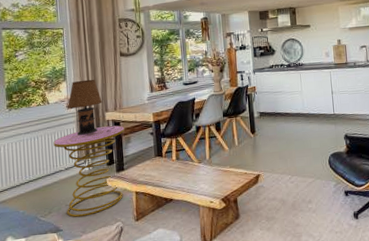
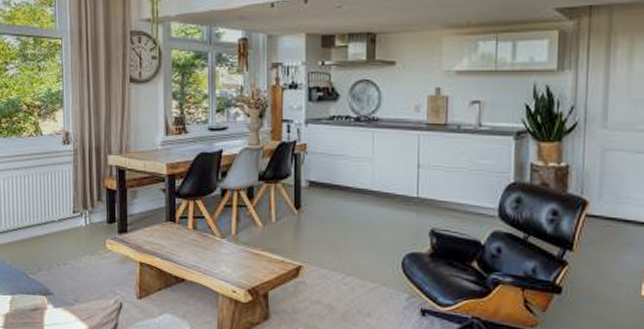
side table: present [53,125,125,217] -> none [46,173,130,282]
table lamp: present [68,79,115,136] -> none [64,109,119,182]

